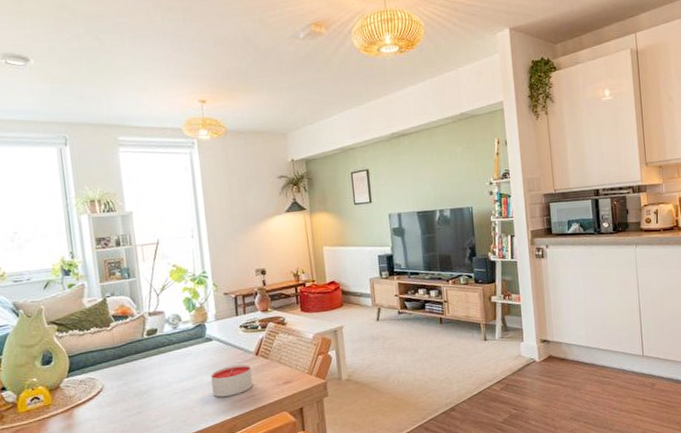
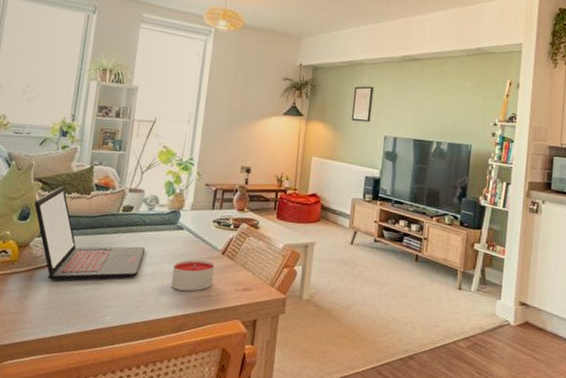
laptop: none [54,324,179,415] -> present [34,186,145,281]

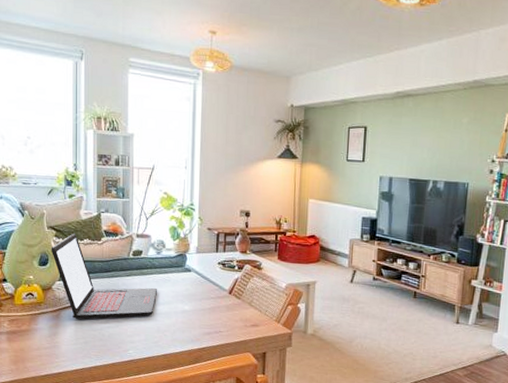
candle: present [171,260,215,291] -> none [185,299,223,328]

